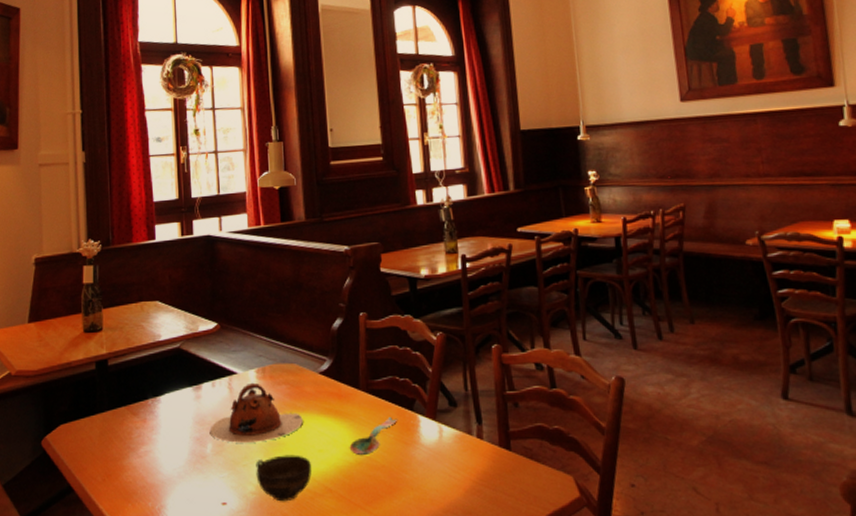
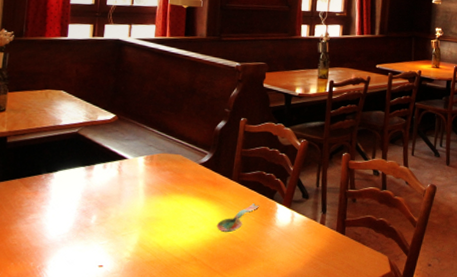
teapot: present [211,382,303,443] -> none [97,167,180,217]
cup: present [256,455,312,502] -> none [133,228,182,267]

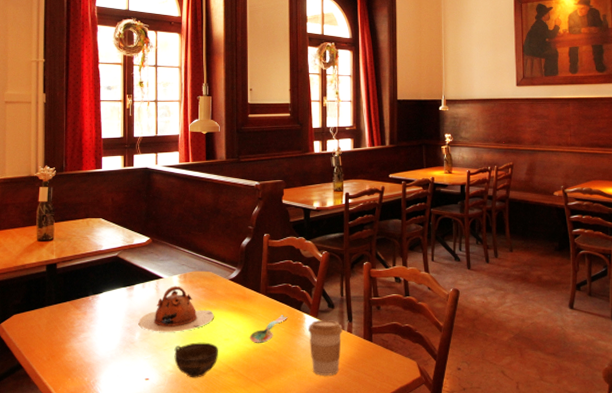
teapot: none [97,167,180,217] -> present [139,285,214,332]
cup: none [133,228,182,267] -> present [174,342,218,378]
coffee cup: none [279,210,316,268] -> present [307,320,343,375]

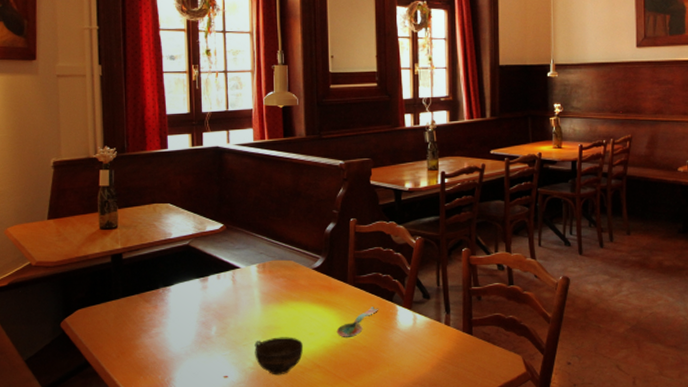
teapot: present [139,285,214,332] -> none [215,276,297,327]
coffee cup: present [307,320,343,375] -> none [400,312,439,372]

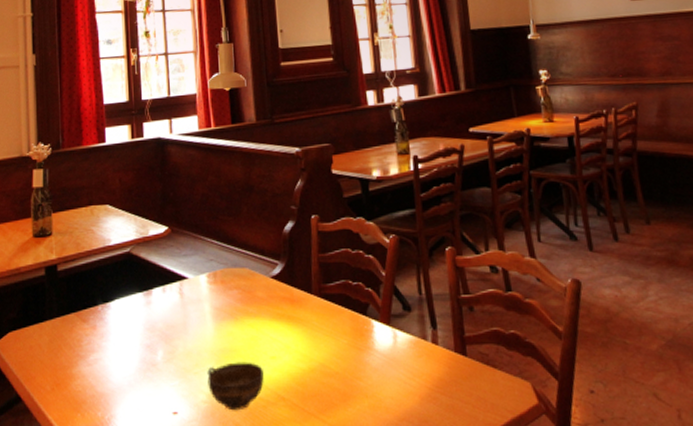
spoon: present [336,307,379,338] -> none [302,322,352,363]

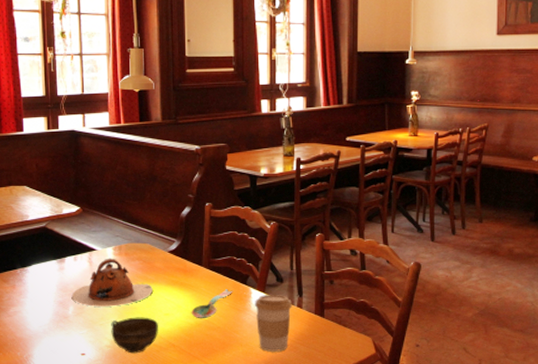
teapot: none [161,287,255,350] -> present [72,258,153,307]
spoon: none [302,322,352,363] -> present [191,289,233,319]
coffee cup: none [378,328,426,404] -> present [254,295,292,352]

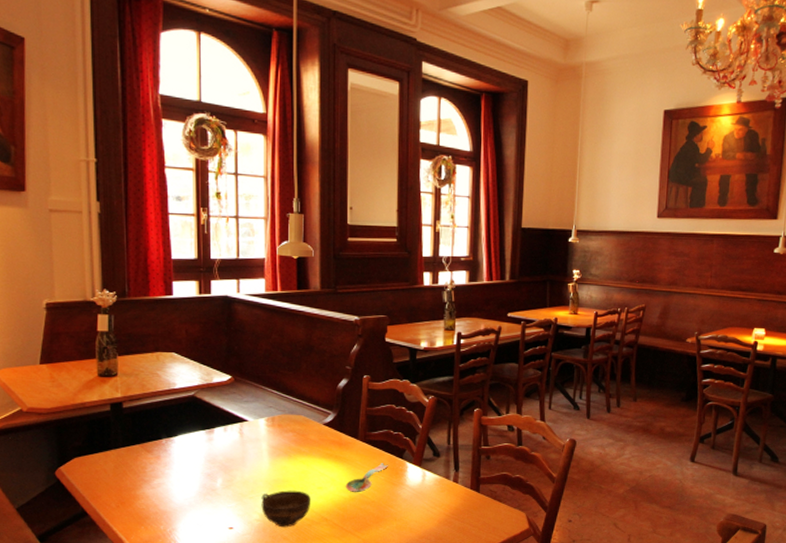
teapot: present [72,258,153,307] -> none [221,429,306,479]
coffee cup: present [254,295,292,352] -> none [409,469,448,526]

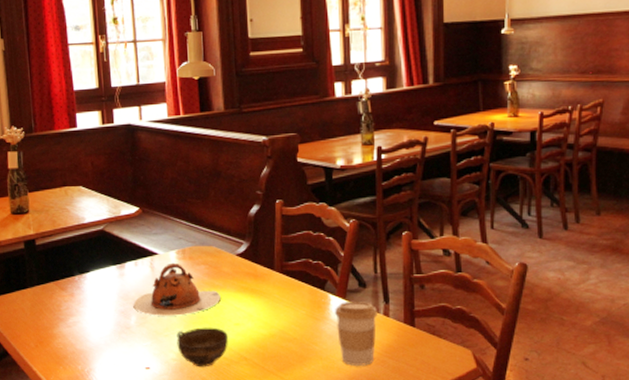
teapot: none [221,429,306,479] -> present [134,262,221,316]
spoon: present [345,463,389,493] -> none [263,296,310,329]
coffee cup: none [409,469,448,526] -> present [334,302,377,366]

